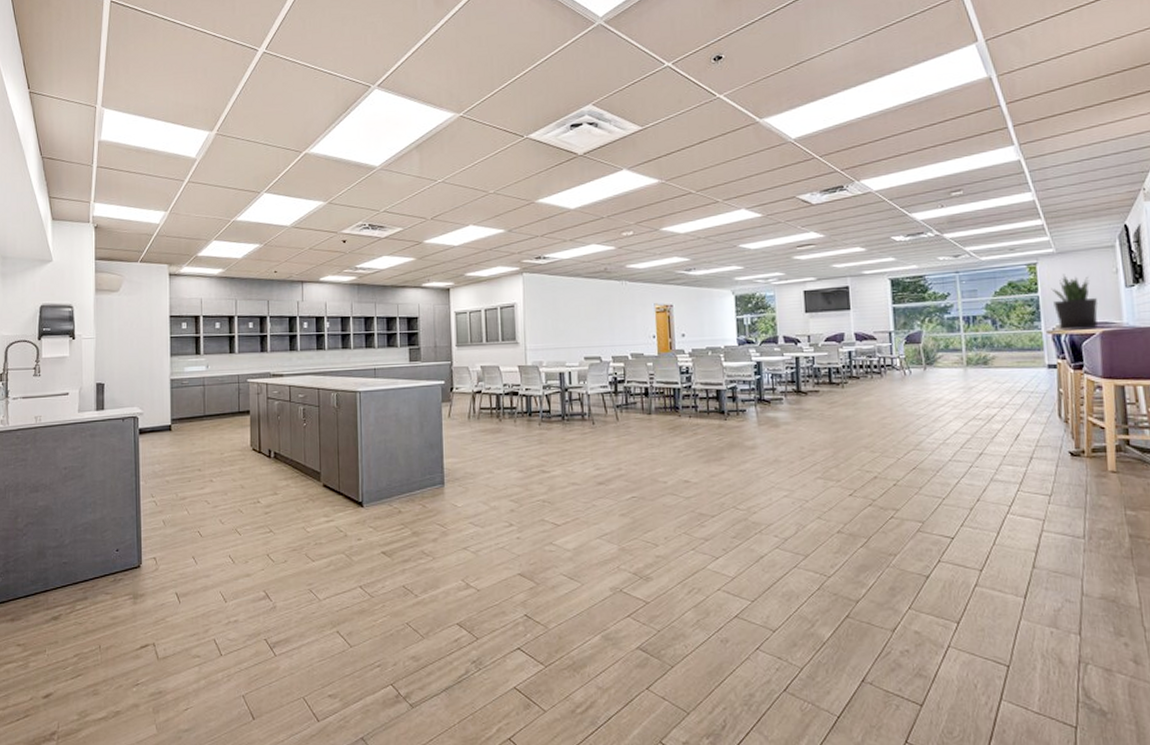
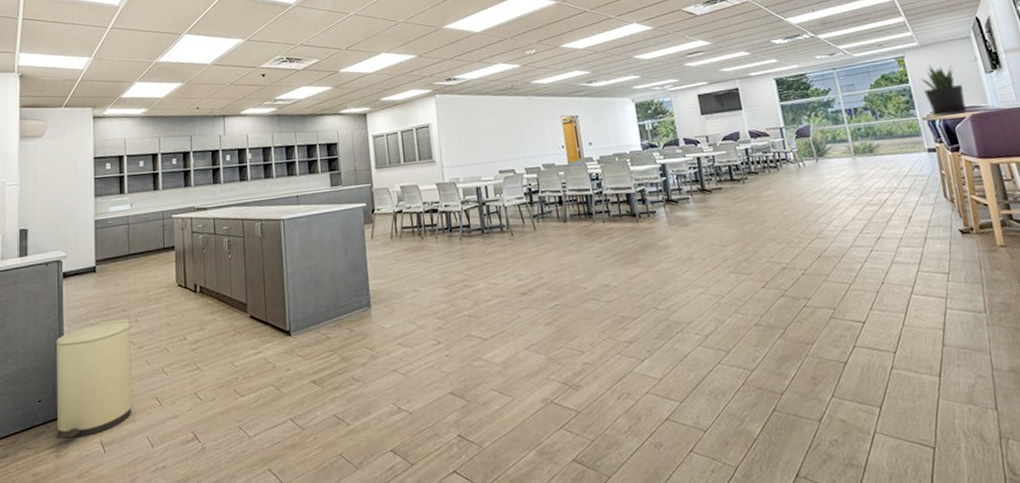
pedal bin: none [132,479,206,587] -> present [55,319,132,440]

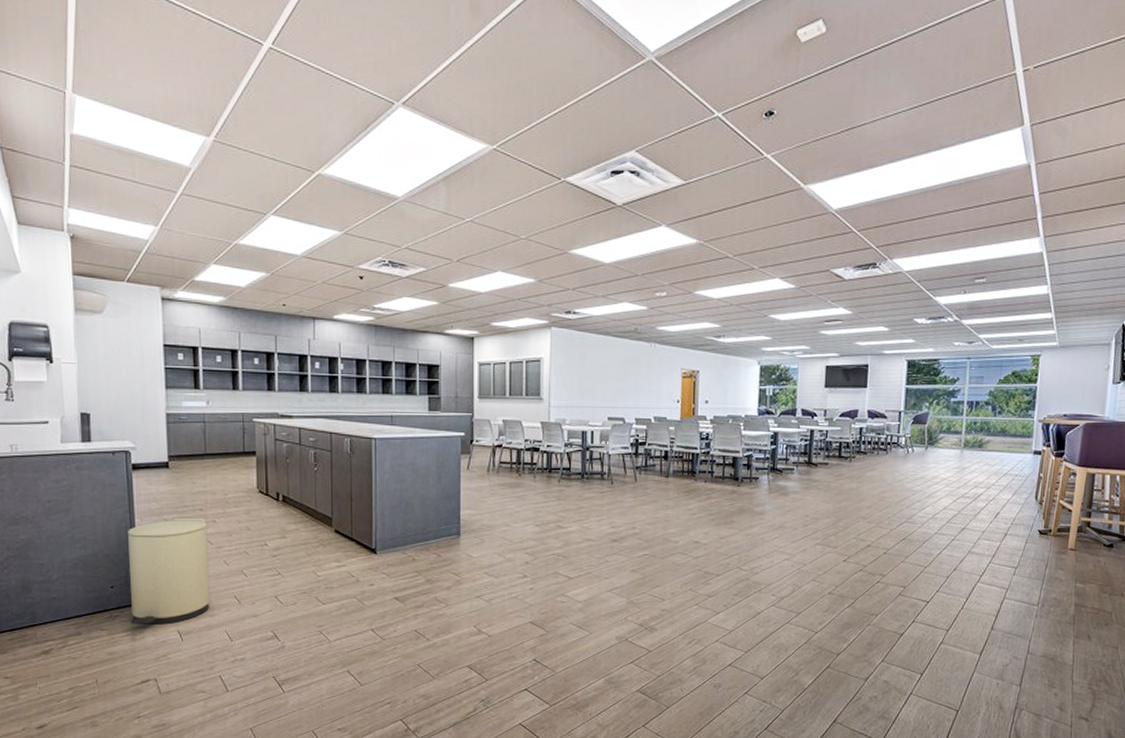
planter: present [920,64,967,116] -> none [1048,367,1087,421]

